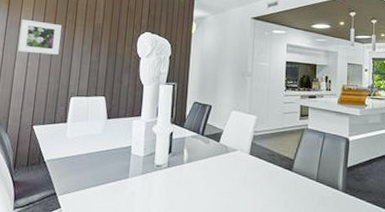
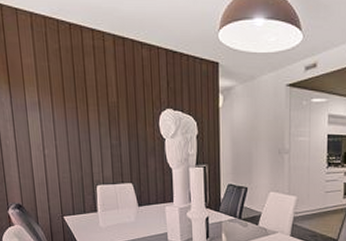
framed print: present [18,19,62,55] -> none [27,101,75,140]

